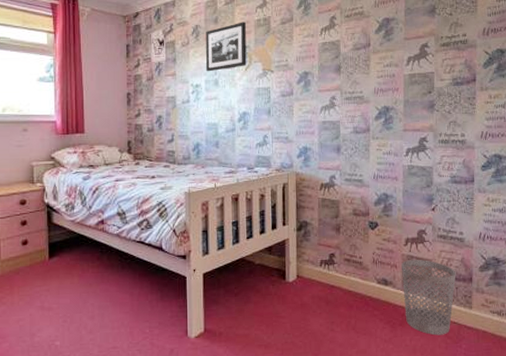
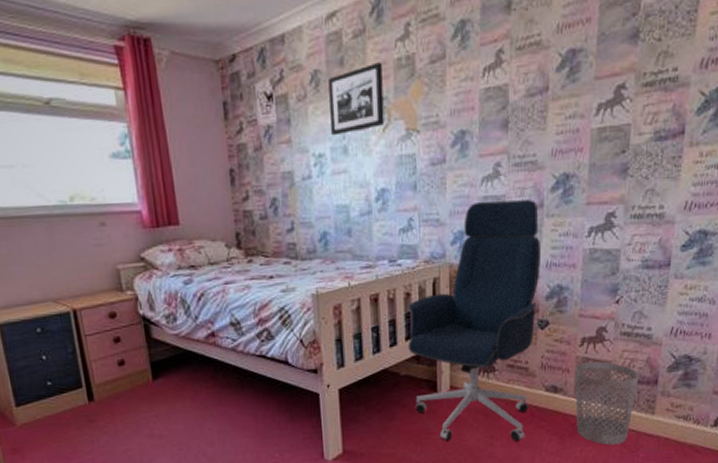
office chair: none [261,125,370,328] -> present [408,200,542,441]

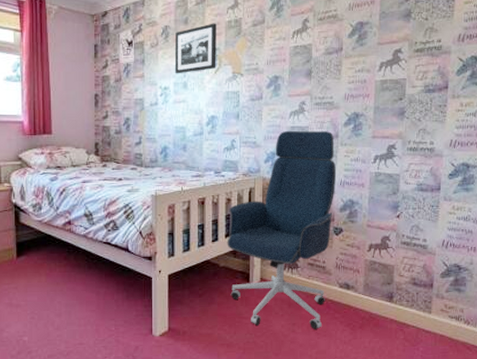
wastebasket: present [575,361,639,445] -> none [364,265,417,338]

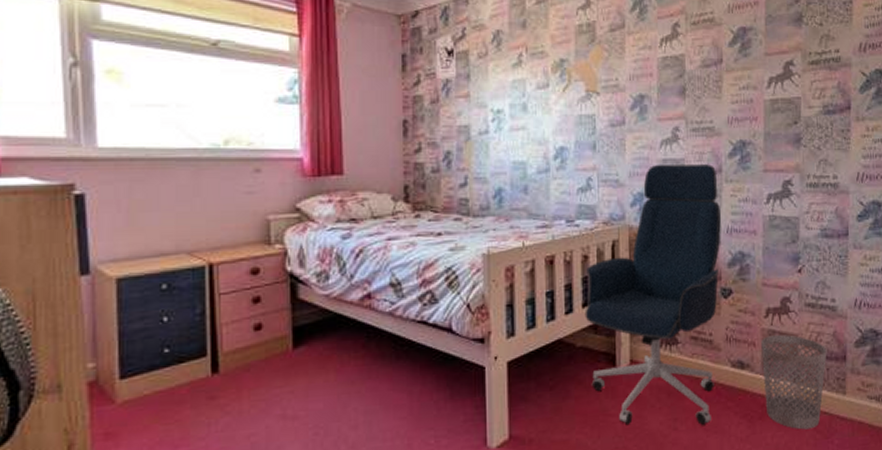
picture frame: present [174,23,216,74] -> none [510,27,565,93]
wastebasket: none [364,265,417,338] -> present [761,335,827,430]

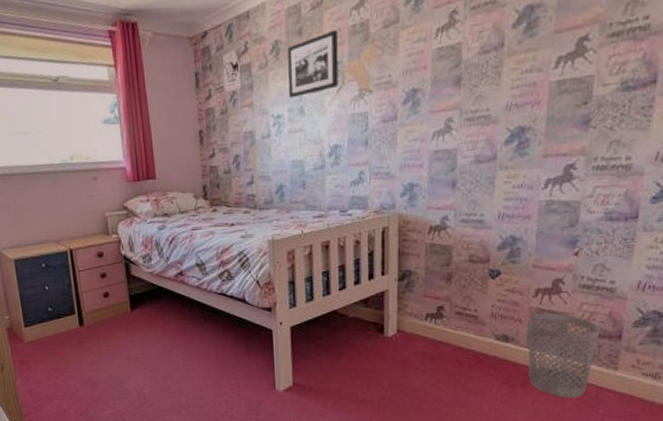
picture frame: none [510,27,565,93] -> present [288,30,339,99]
office chair: present [584,164,722,425] -> none [356,153,494,387]

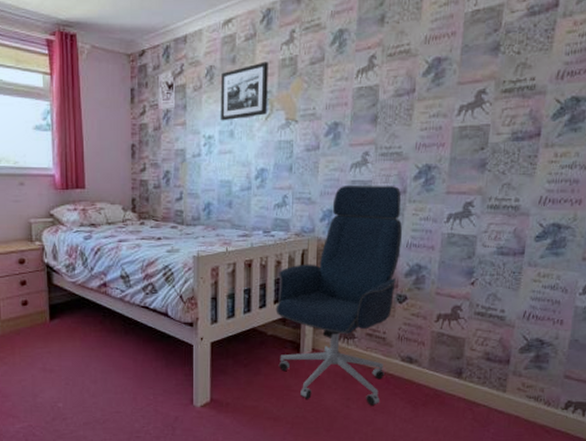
office chair: none [356,153,494,387] -> present [275,184,403,405]
wastebasket: present [527,313,600,398] -> none [429,338,492,418]

